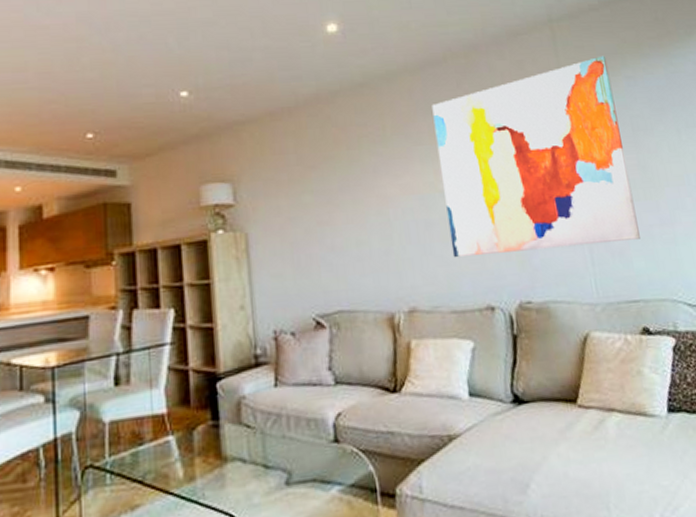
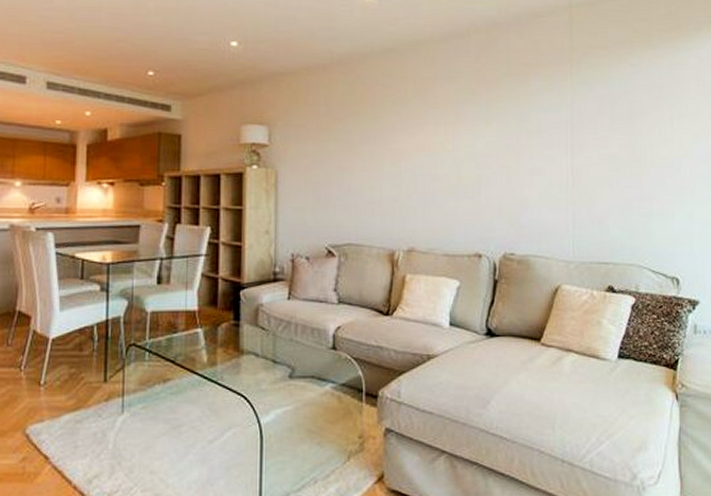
wall art: present [432,55,640,258] -> none [451,43,619,211]

